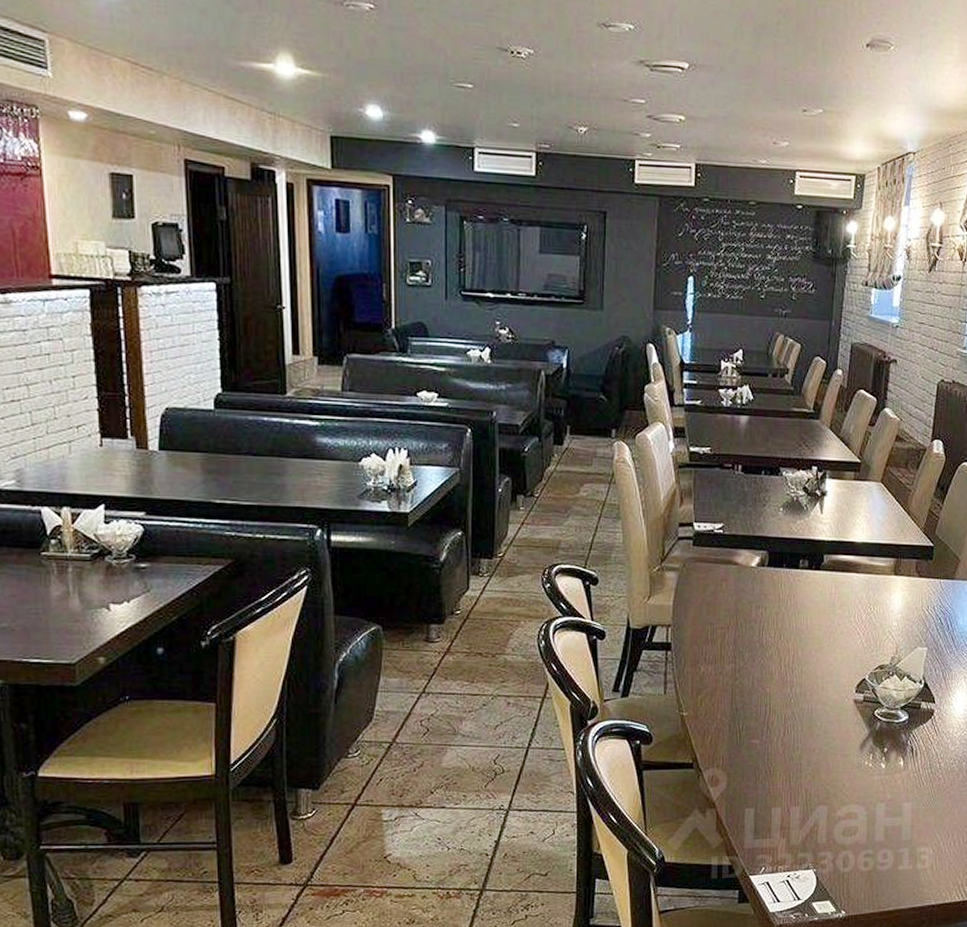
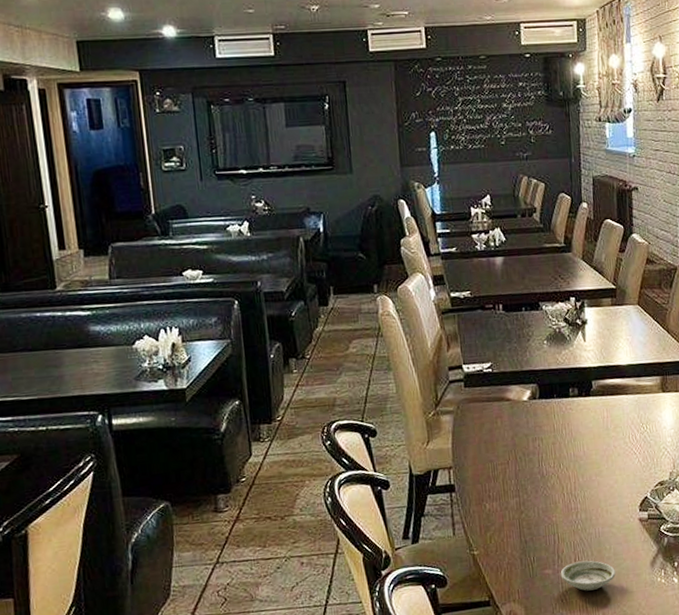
saucer: none [767,735,824,766] -> present [560,560,616,591]

